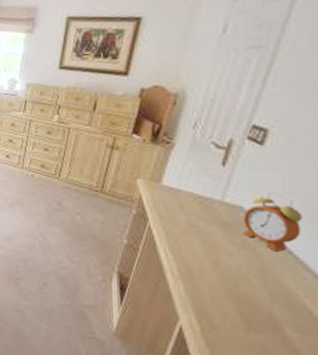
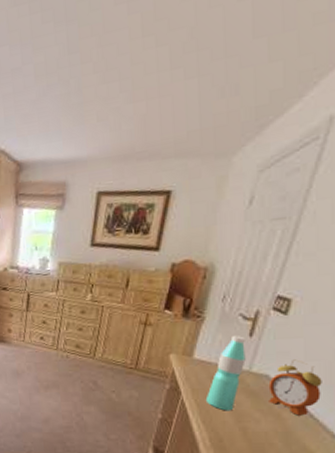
water bottle: none [174,163,218,241] -> present [205,335,246,411]

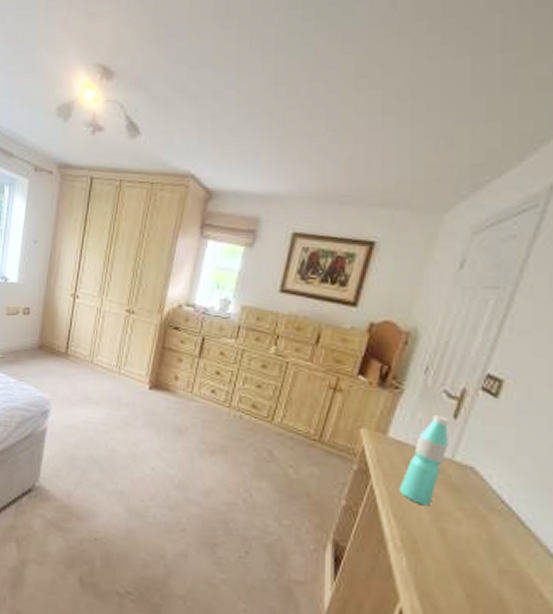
alarm clock: present [268,359,322,416] -> none [473,452,536,522]

